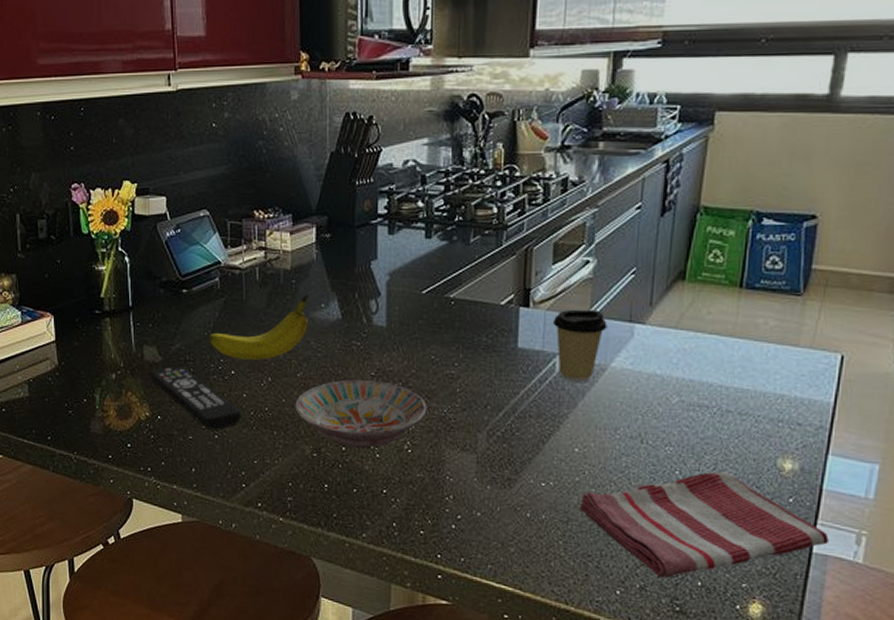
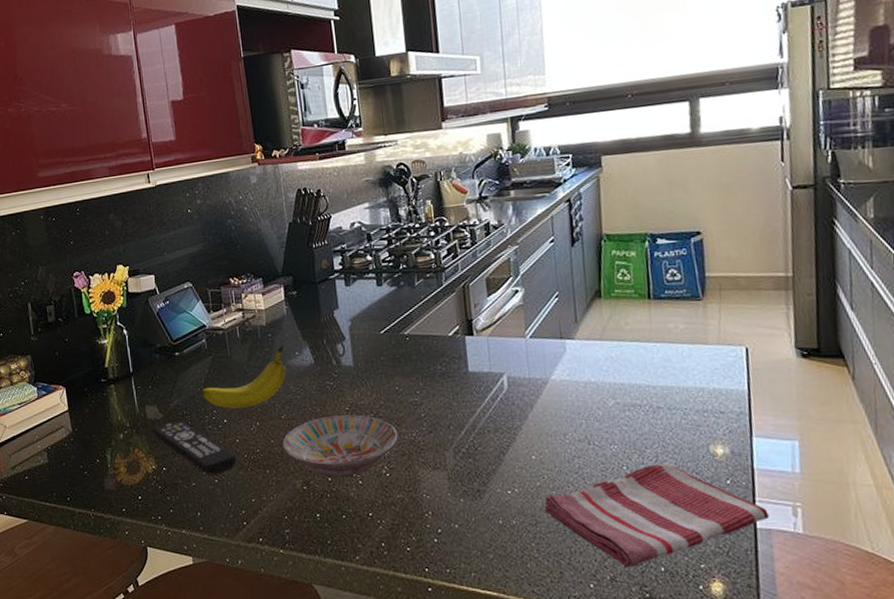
coffee cup: present [552,309,607,384] -> none [495,331,543,398]

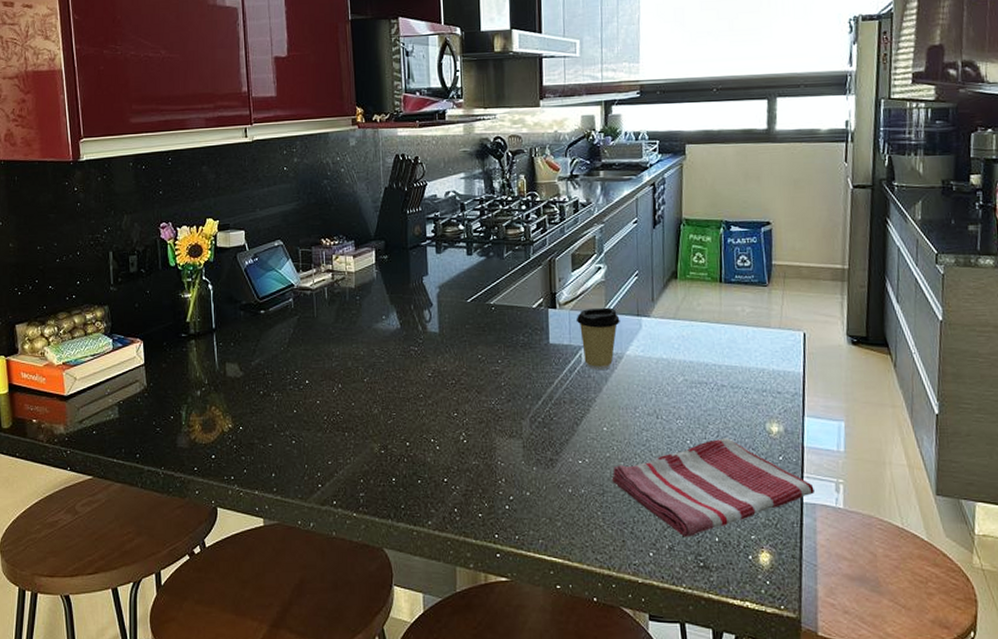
remote control: present [152,419,237,475] -> none [231,378,316,436]
fruit: present [202,345,287,409] -> none [285,308,373,370]
bowl: present [282,414,398,478] -> none [363,381,478,443]
coffee cup: none [495,331,543,398] -> present [576,307,620,371]

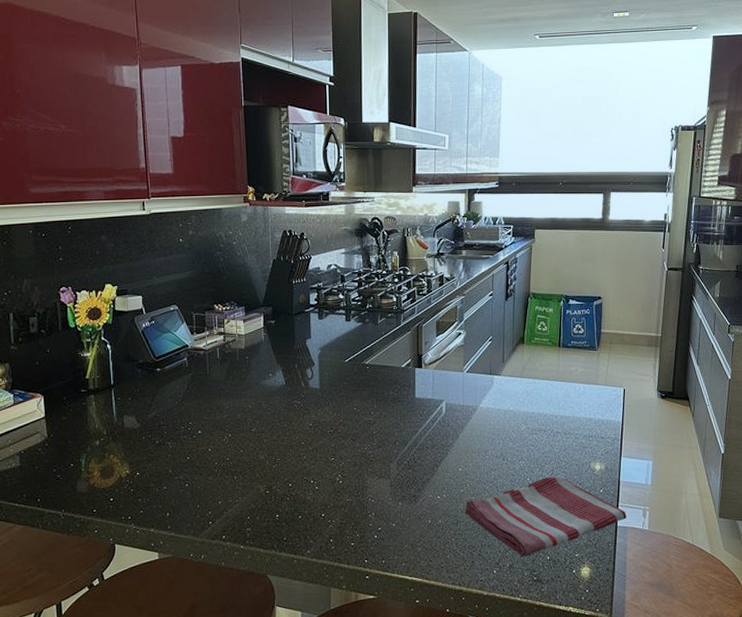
coffee cup: present [576,307,620,371] -> none [438,367,476,421]

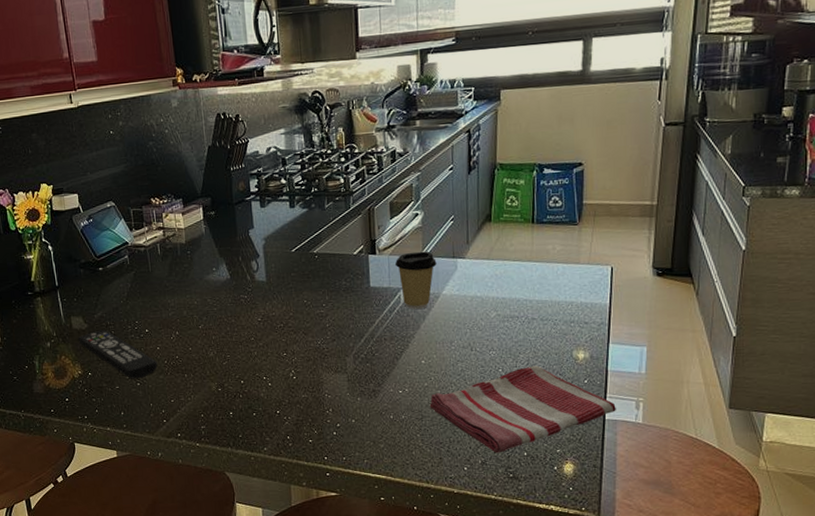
remote control: none [128,429,208,480] -> present [77,329,158,379]
coffee cup: none [438,367,476,421] -> present [394,251,437,310]

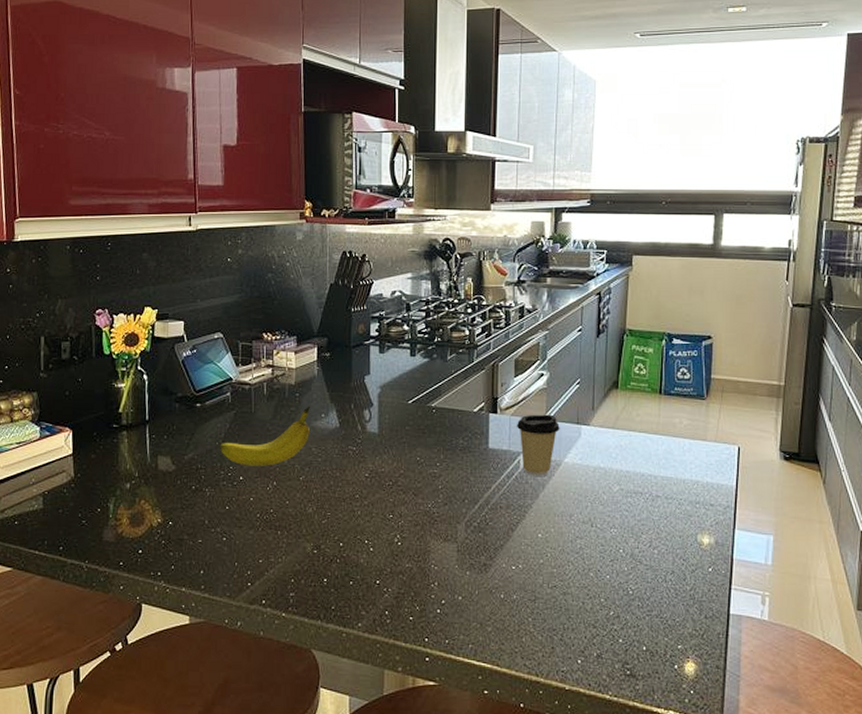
remote control: present [77,329,158,379] -> none [162,473,249,533]
fruit: none [125,261,205,320] -> present [220,406,311,466]
dish towel: present [429,365,616,453] -> none [544,548,741,646]

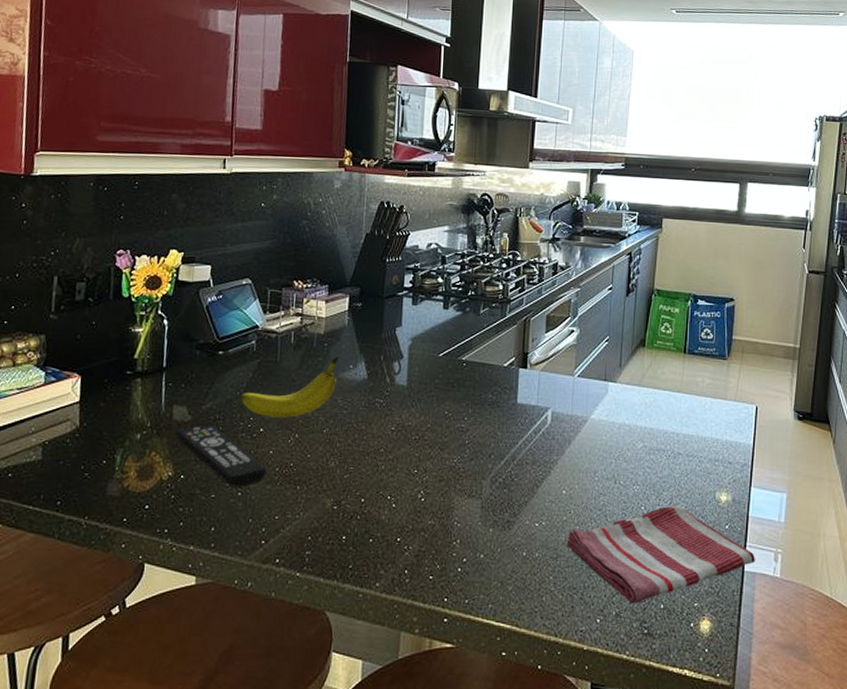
remote control: none [162,473,249,533] -> present [176,424,267,487]
coffee cup: present [516,414,560,477] -> none [545,370,588,433]
dish towel: none [544,548,741,646] -> present [566,505,755,604]

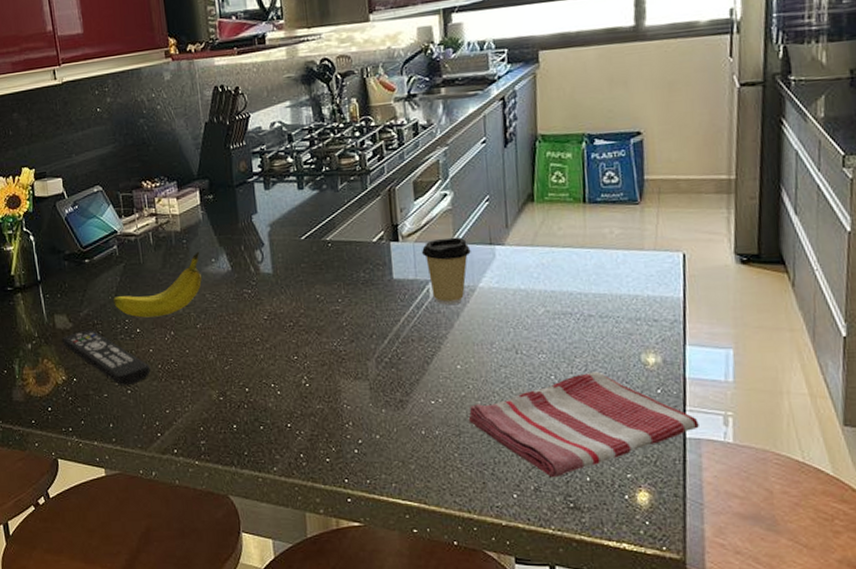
coffee cup: none [545,370,588,433] -> present [421,237,471,306]

